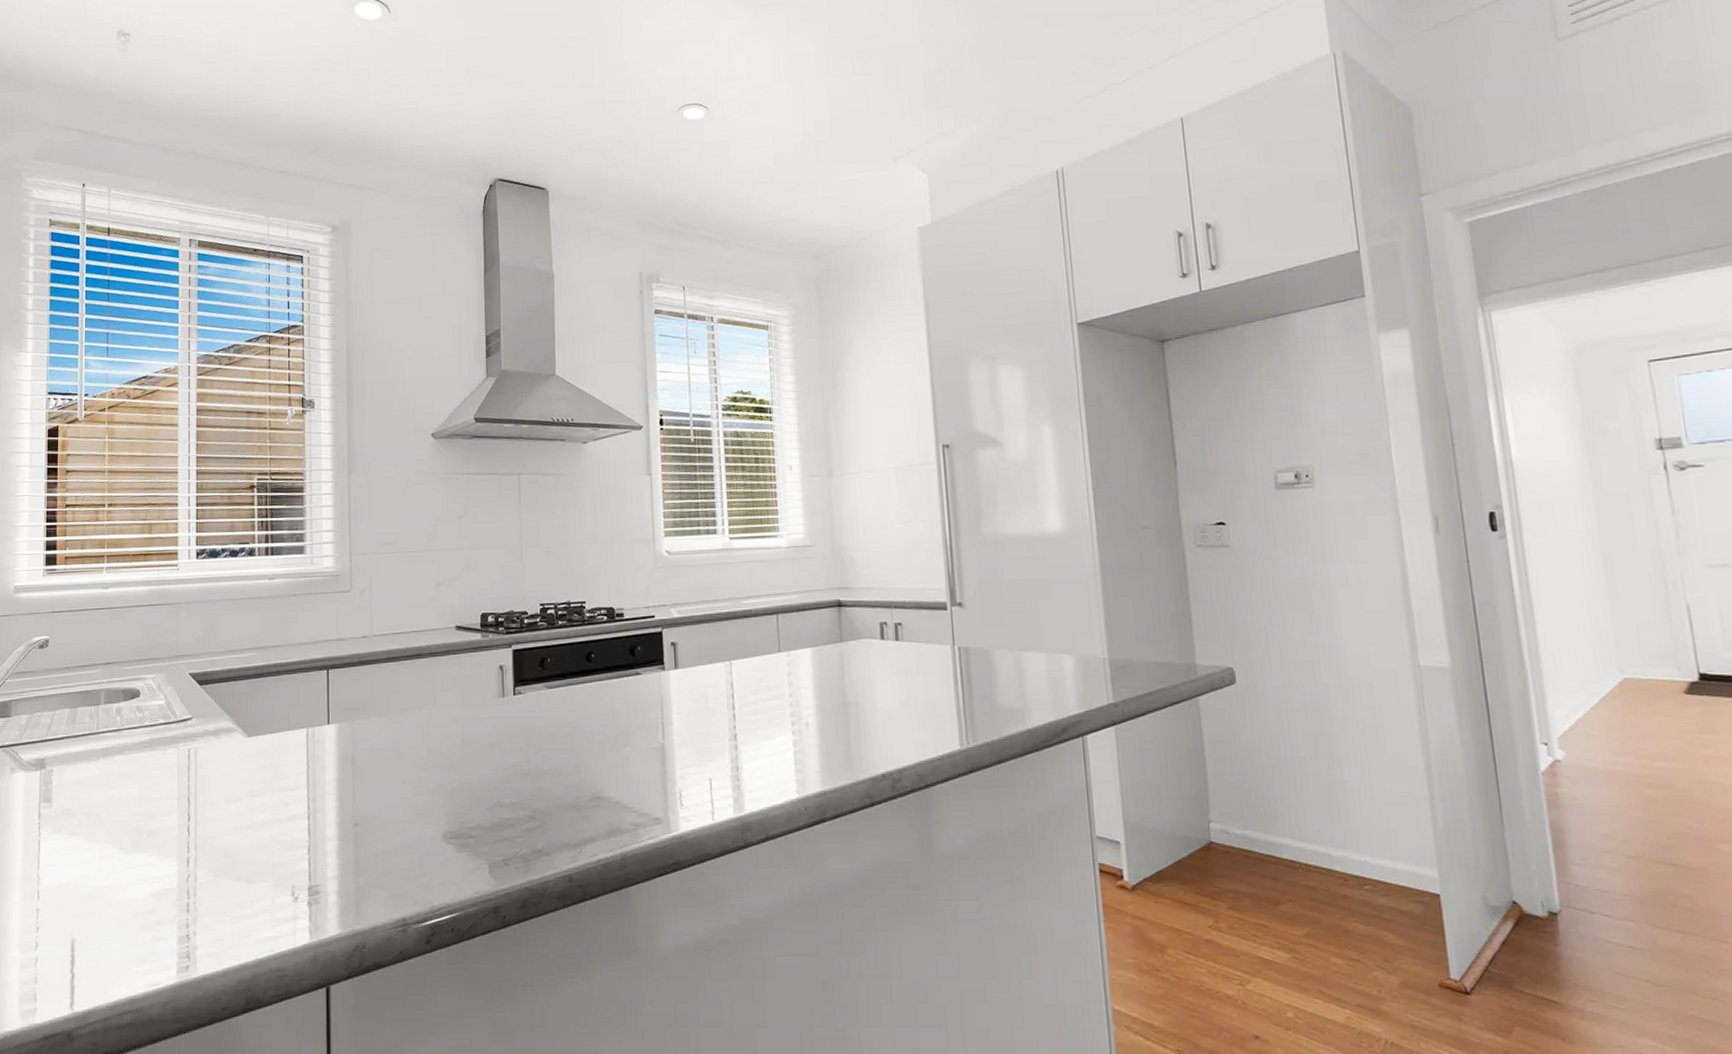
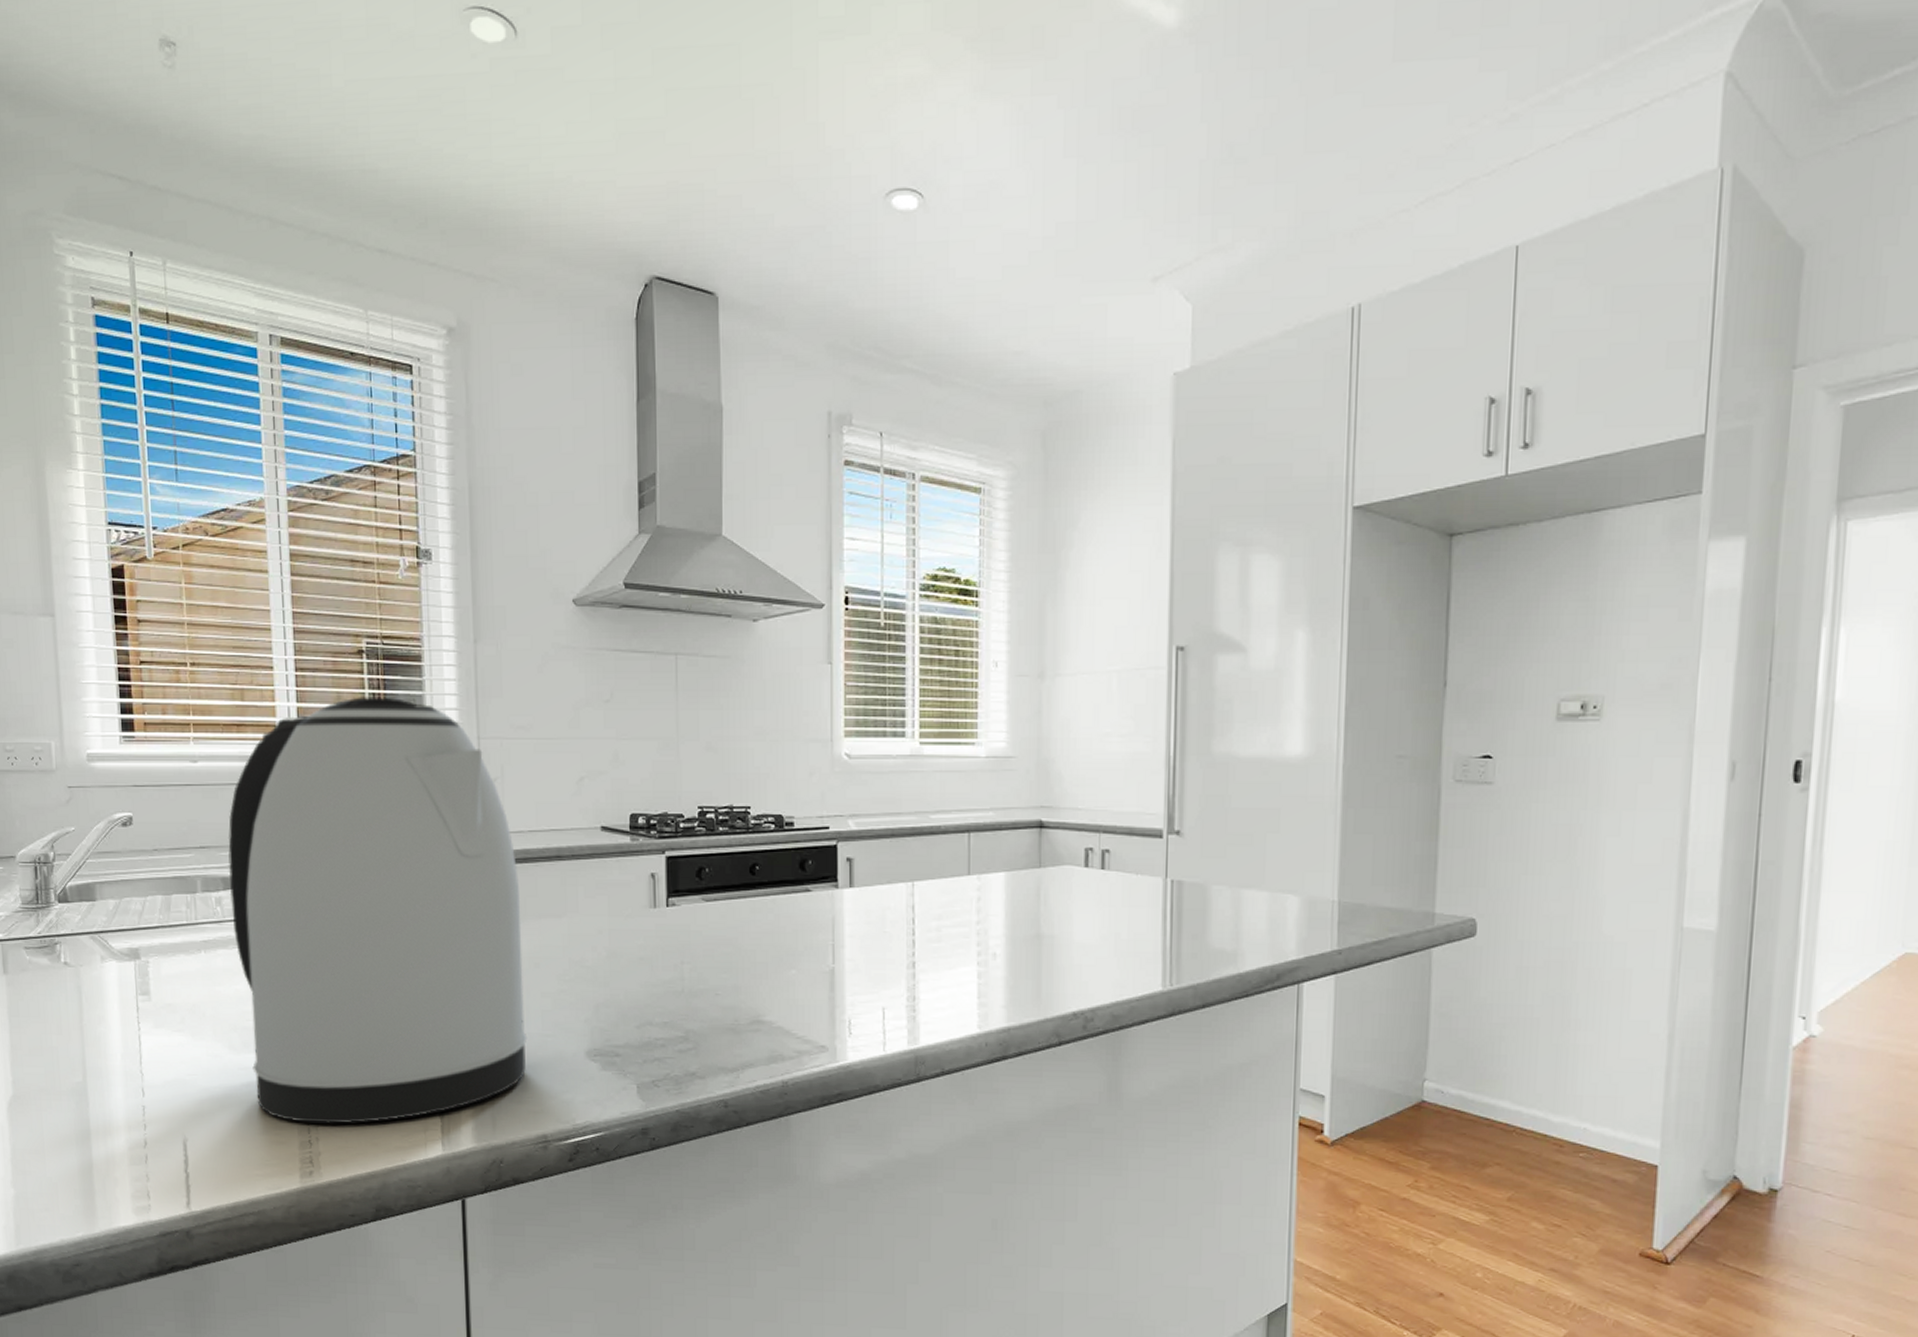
kettle: none [128,524,390,918] -> present [228,697,528,1124]

